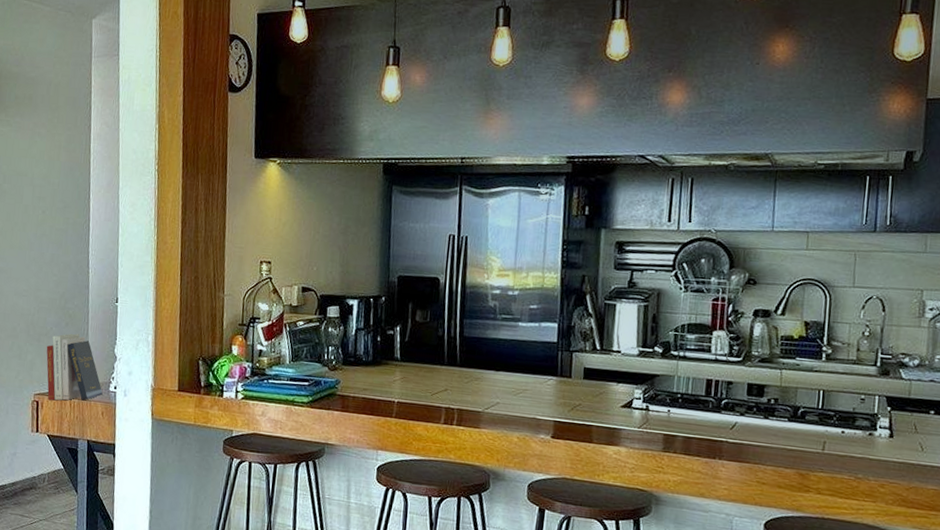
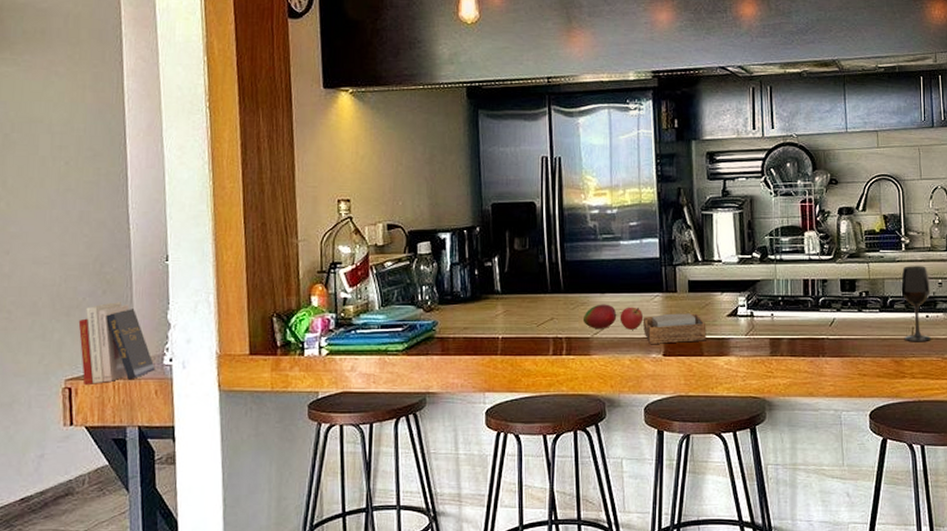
fruit: none [475,381,509,405] -> present [582,304,617,328]
fruit: none [511,386,536,409] -> present [620,307,644,330]
napkin holder: none [534,397,598,429] -> present [642,313,706,344]
wine glass: none [813,377,851,459] -> present [901,266,931,342]

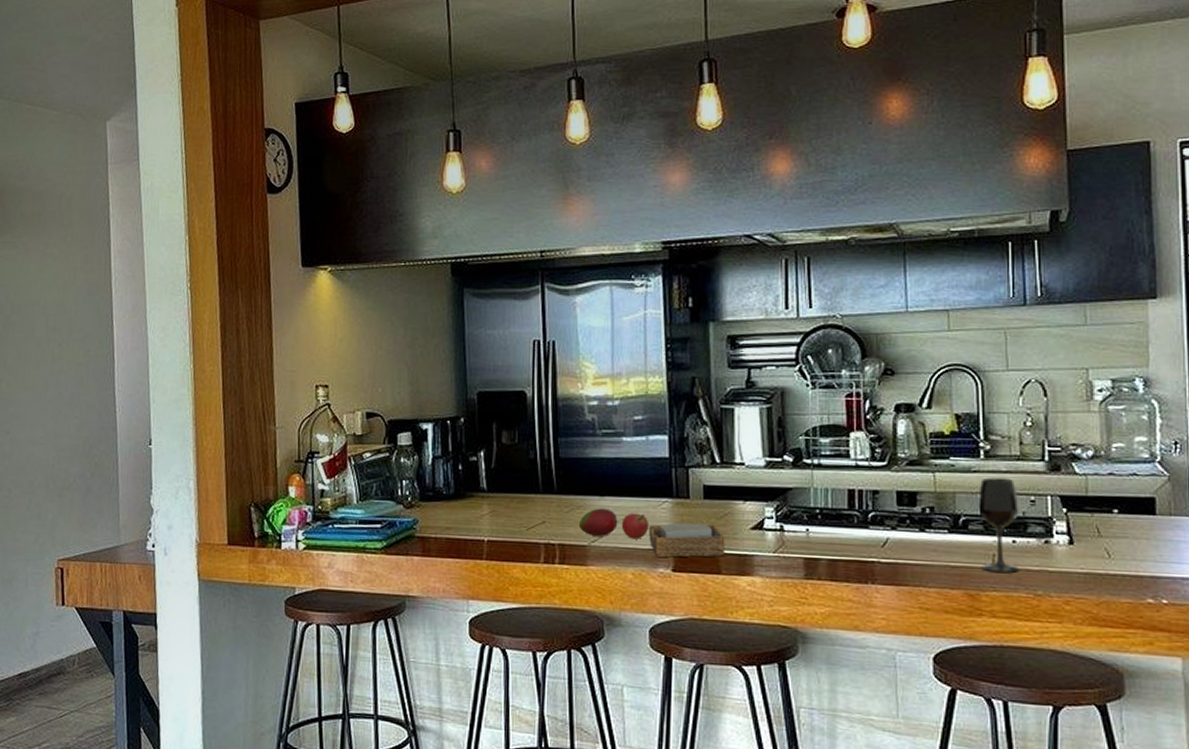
books: present [78,302,155,384] -> none [69,484,139,566]

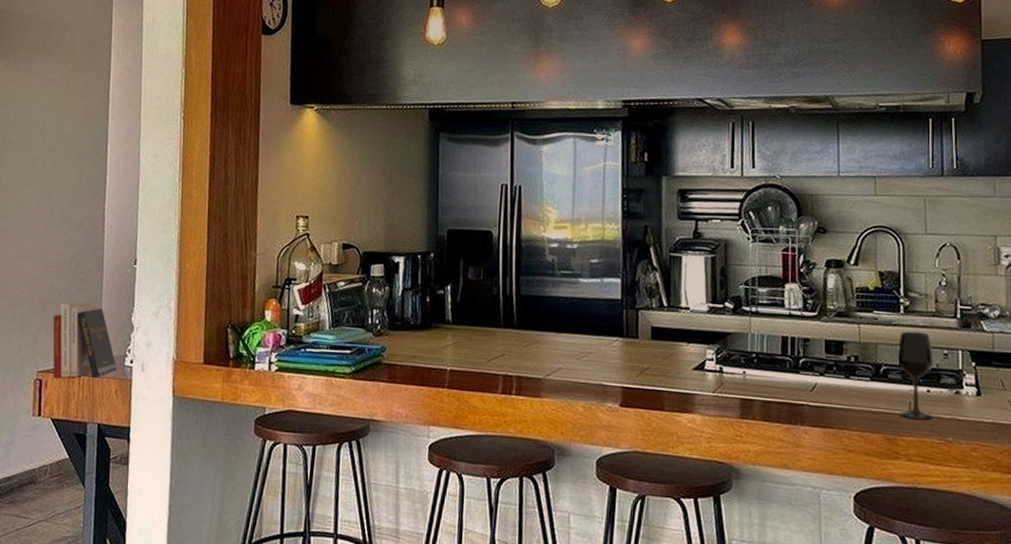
books: none [69,484,139,566] -> present [52,300,117,379]
fruit: present [578,508,618,536] -> none [535,343,572,371]
fruit: present [621,512,650,539] -> none [574,349,601,375]
napkin holder: present [648,522,725,558] -> none [599,360,669,395]

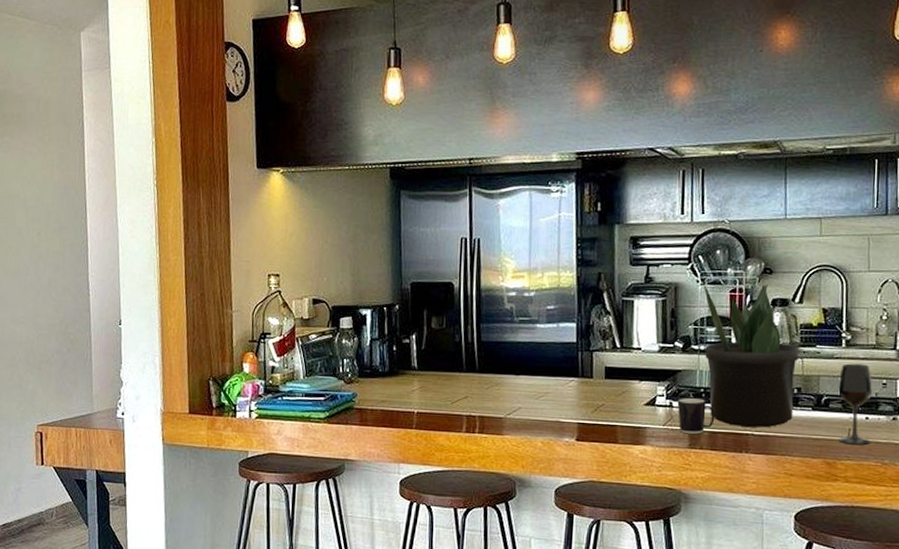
books: present [52,300,117,379] -> none [48,359,110,431]
mug: none [727,362,768,404] -> present [677,397,715,435]
planter: none [754,240,856,398] -> present [703,283,799,428]

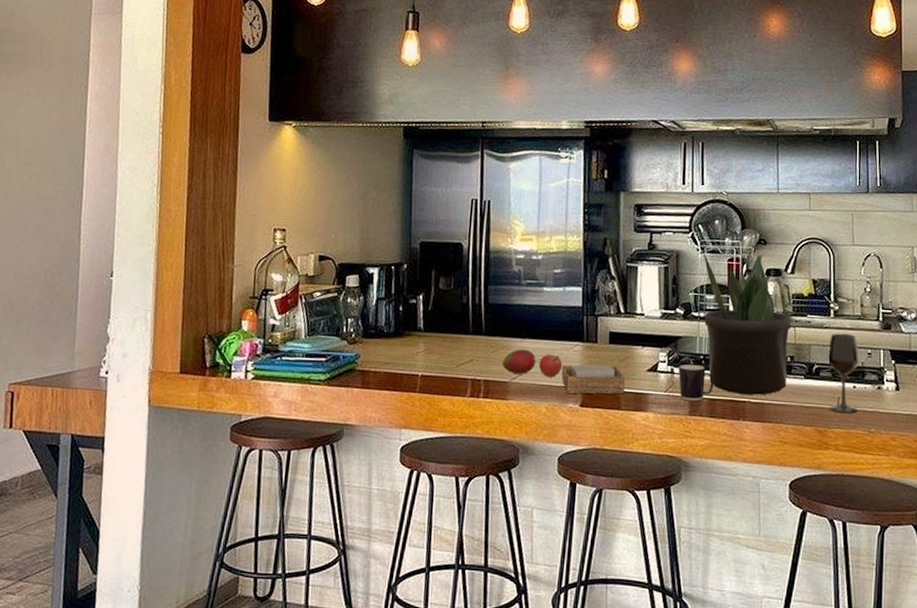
fruit: none [496,385,531,410] -> present [501,349,536,374]
fruit: none [533,389,558,413] -> present [538,354,563,378]
napkin holder: none [556,398,622,429] -> present [561,363,625,395]

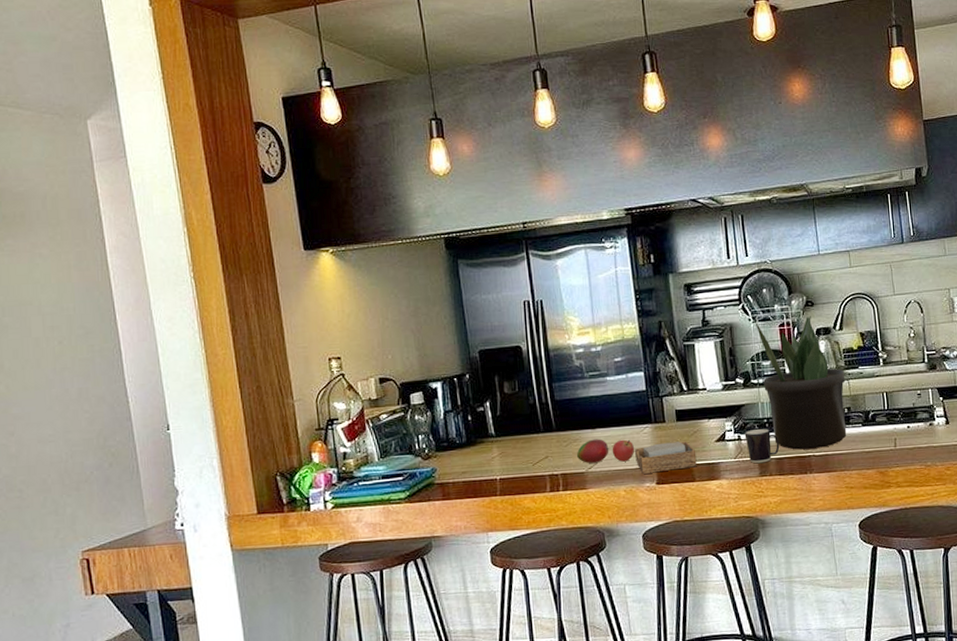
wine glass: present [828,333,859,414] -> none [881,378,913,453]

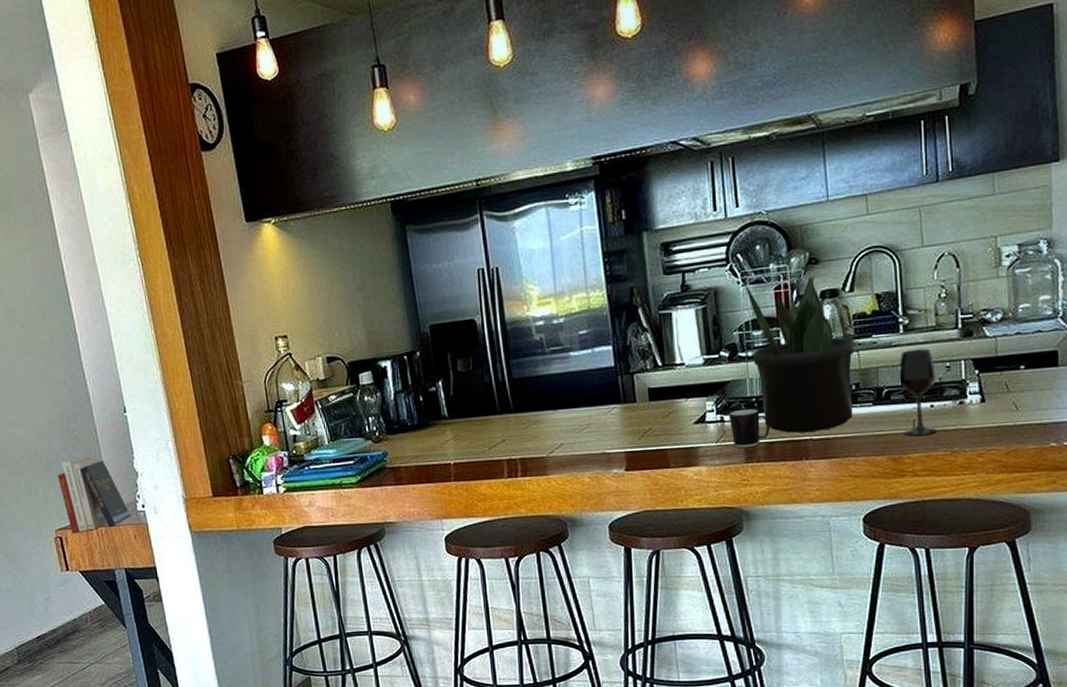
books: none [88,473,168,554] -> present [57,455,131,533]
fruit: present [576,439,609,463] -> none [536,420,573,447]
fruit: present [612,439,635,462] -> none [575,421,602,446]
napkin holder: present [634,441,697,474] -> none [600,423,672,459]
wine glass: none [881,378,913,453] -> present [899,348,937,437]

